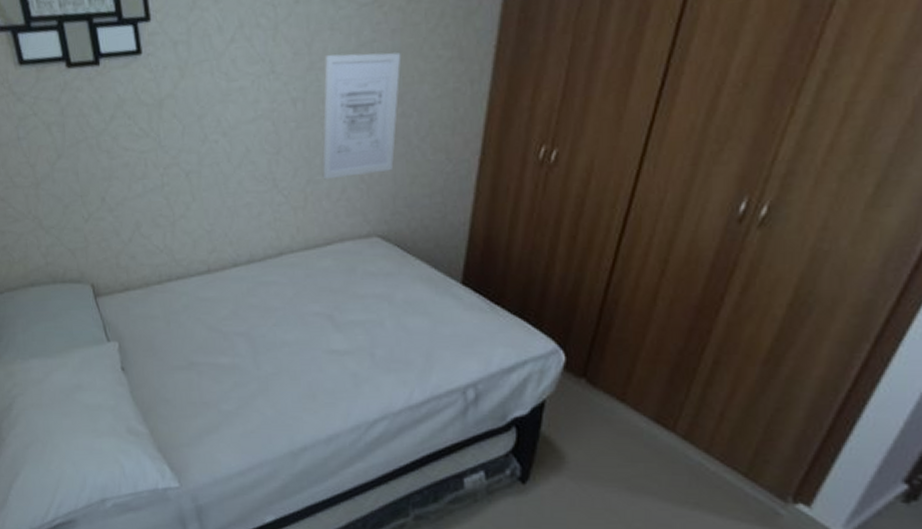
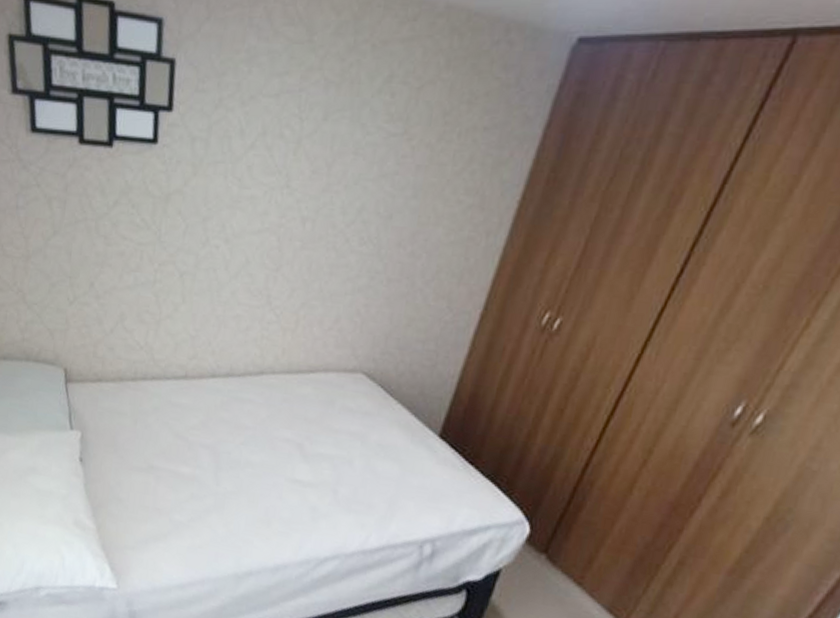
wall art: present [322,52,401,180] -> none [318,178,422,309]

